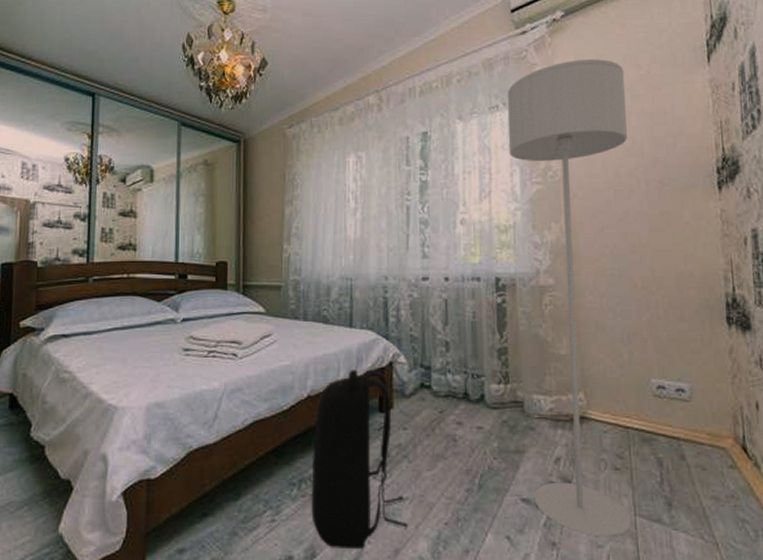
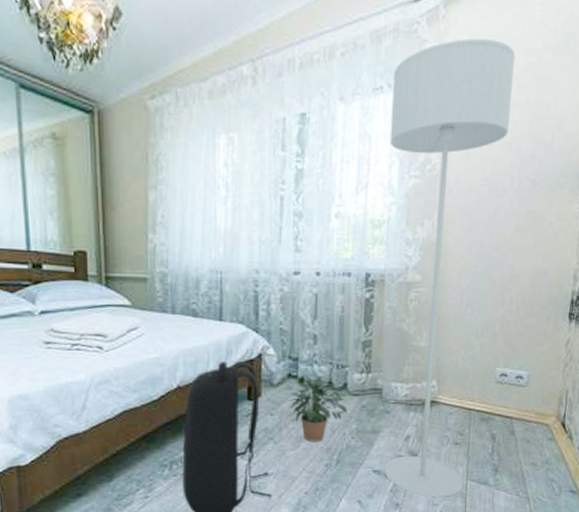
potted plant: none [422,384,487,462] -> present [289,374,348,442]

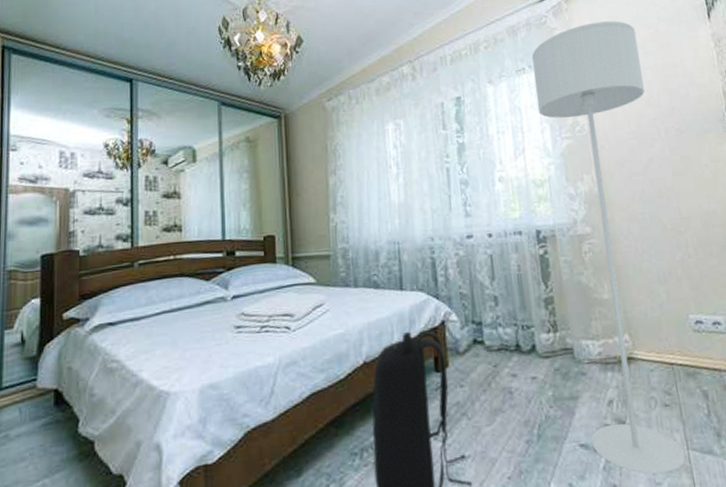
potted plant: present [289,374,348,442] -> none [477,339,541,415]

